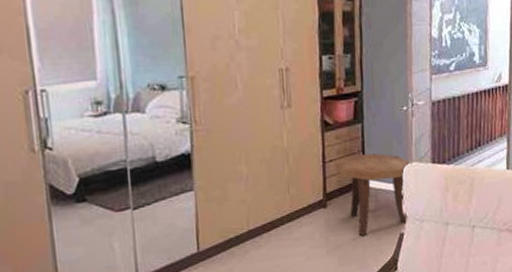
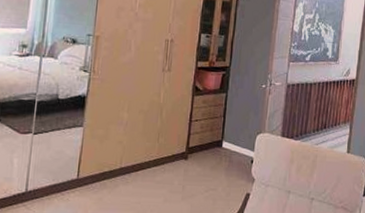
side table: present [334,153,413,236] -> none [198,119,265,190]

